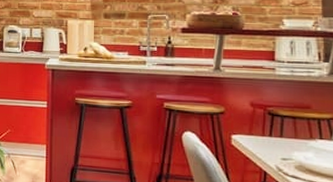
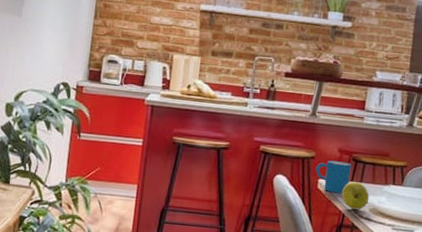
mug: none [227,115,267,150] -> present [316,160,351,194]
apple: none [260,137,294,167] -> present [341,181,369,210]

